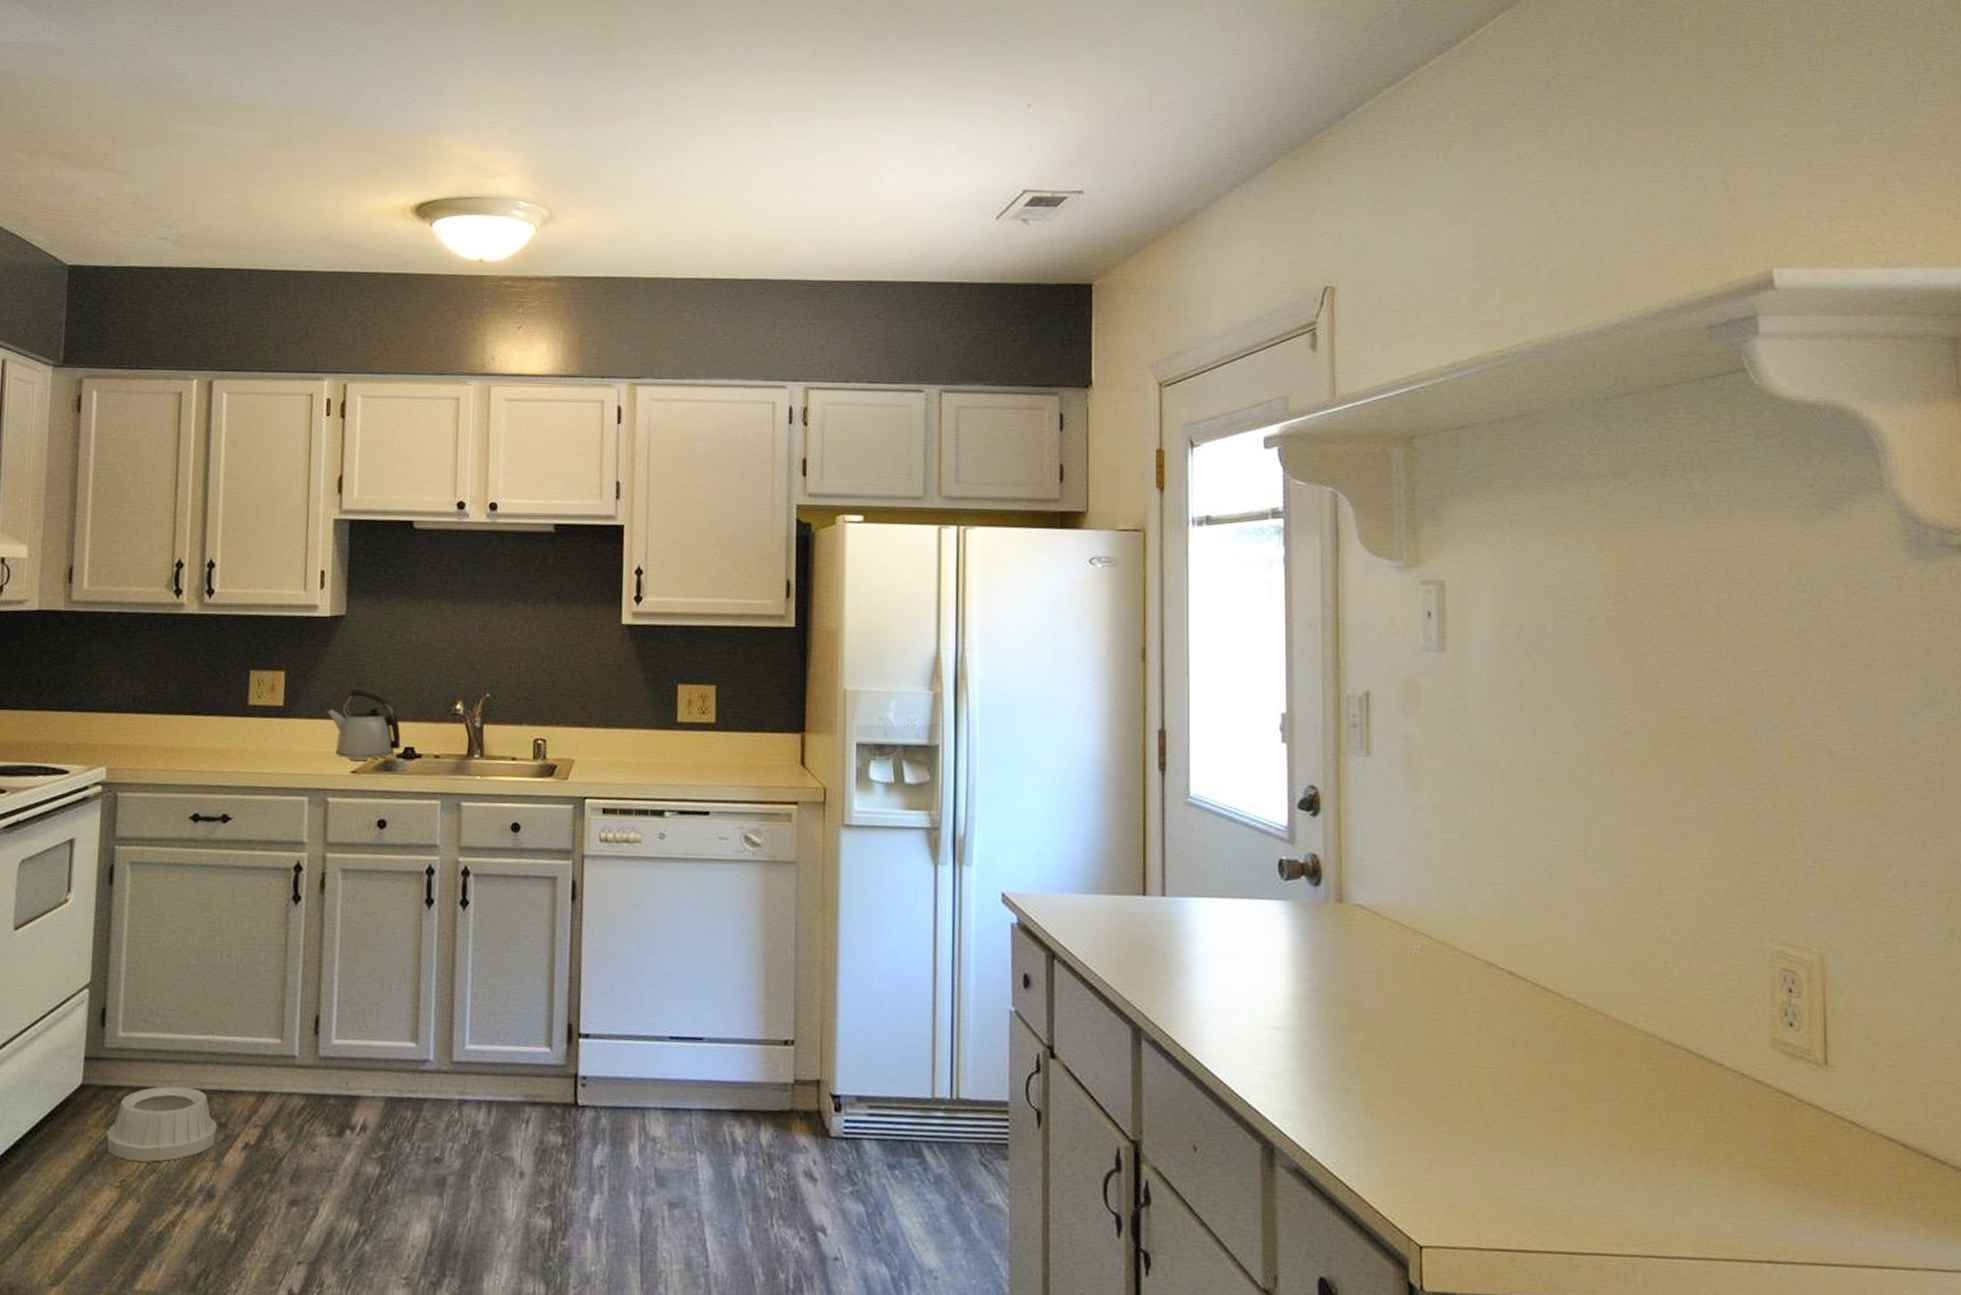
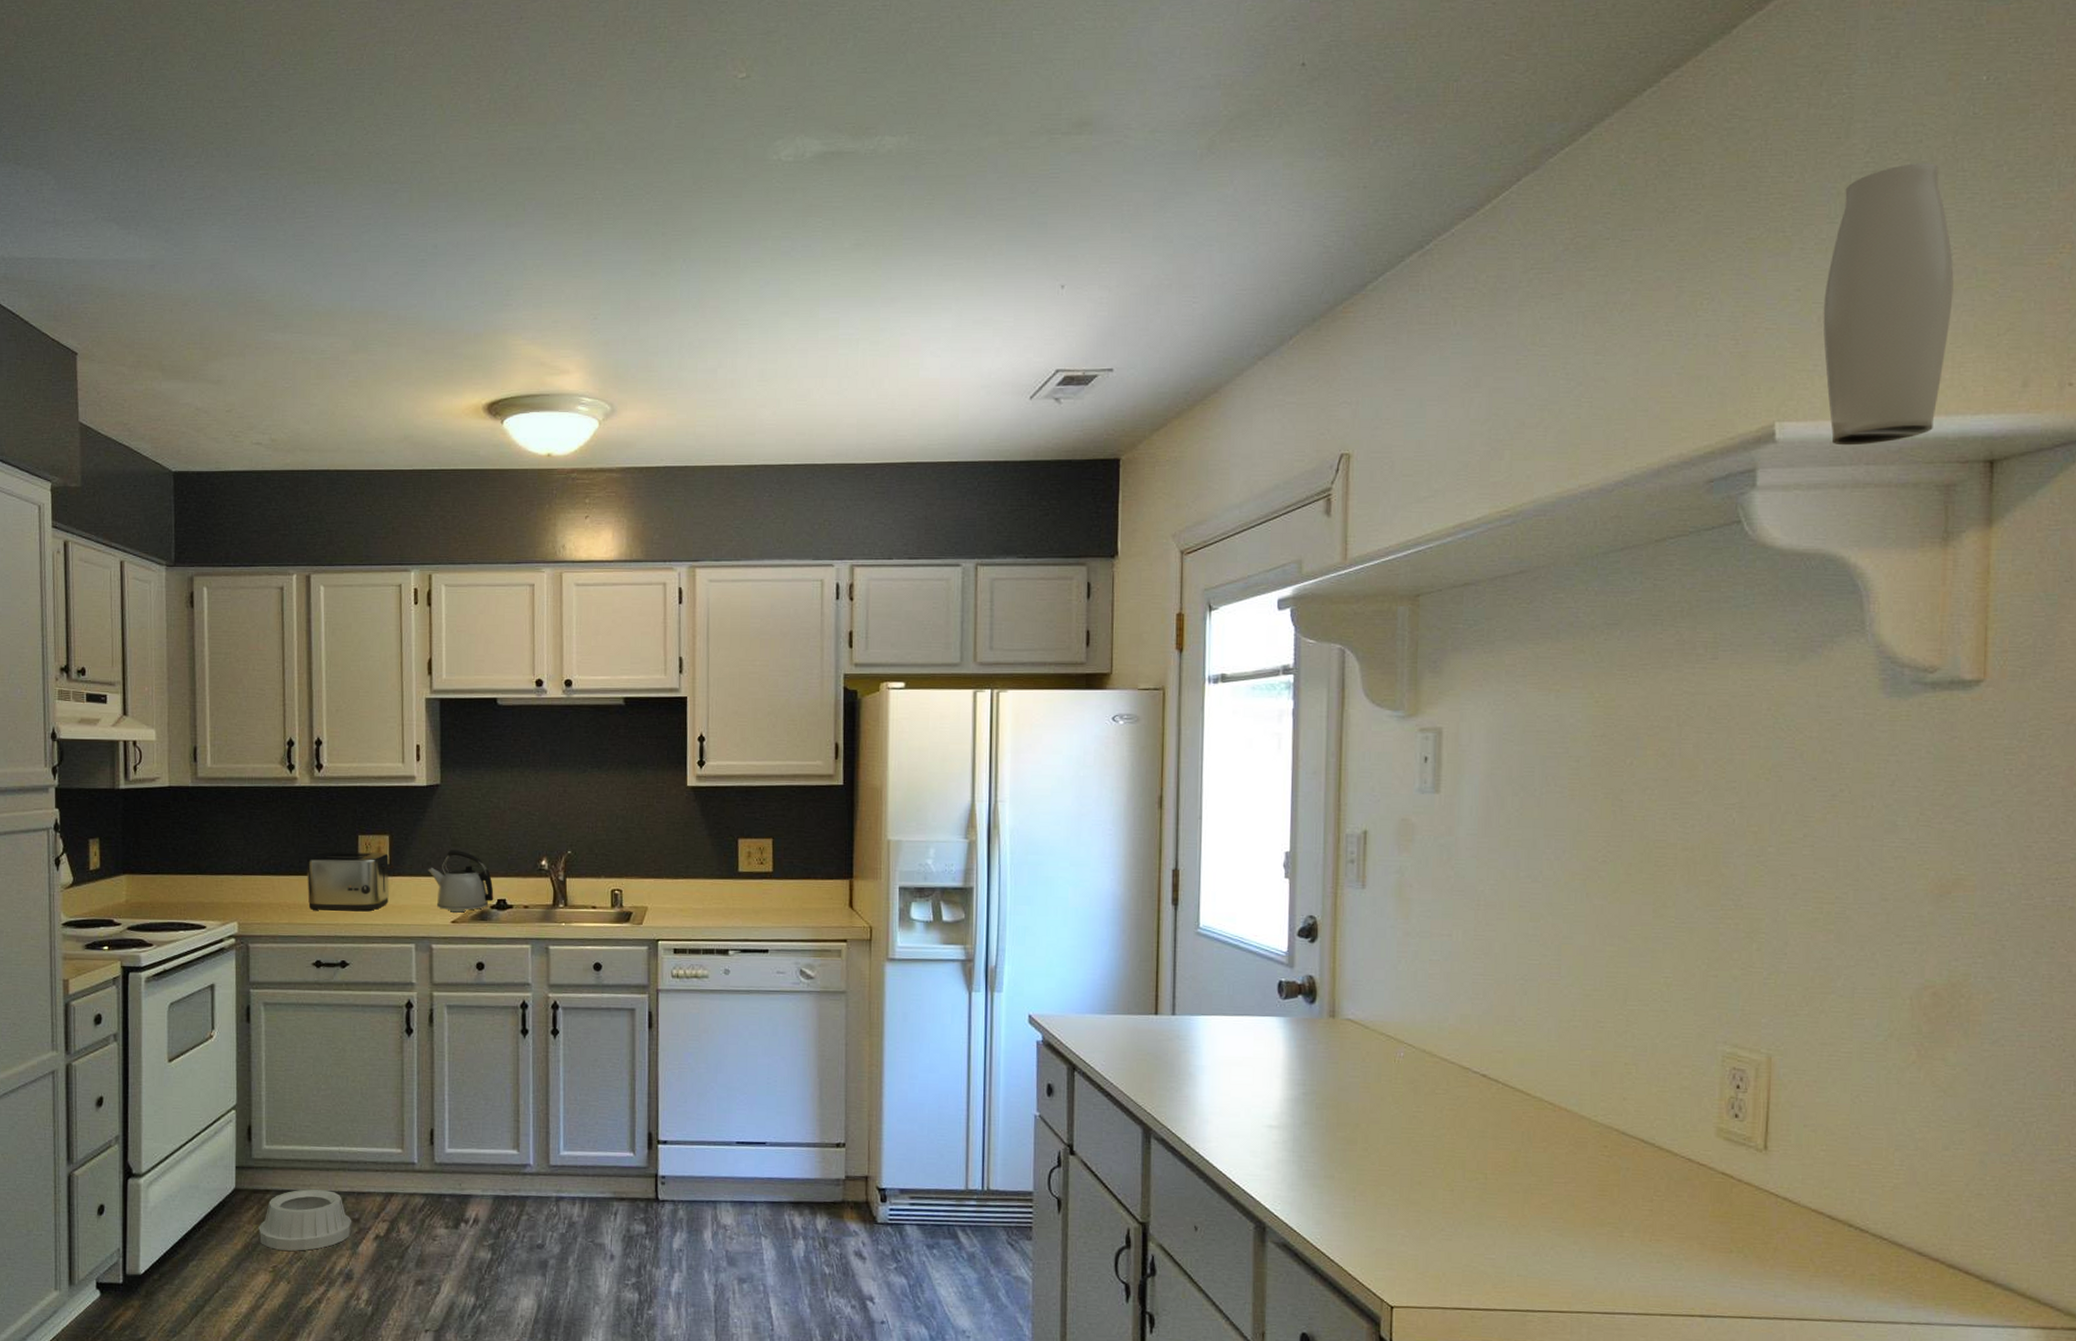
toaster: none [188,688,287,757] -> present [307,851,392,911]
vase: none [1812,15,1943,295] -> present [1823,163,1954,446]

